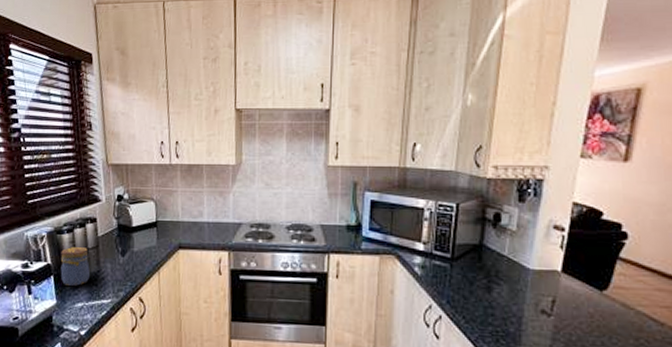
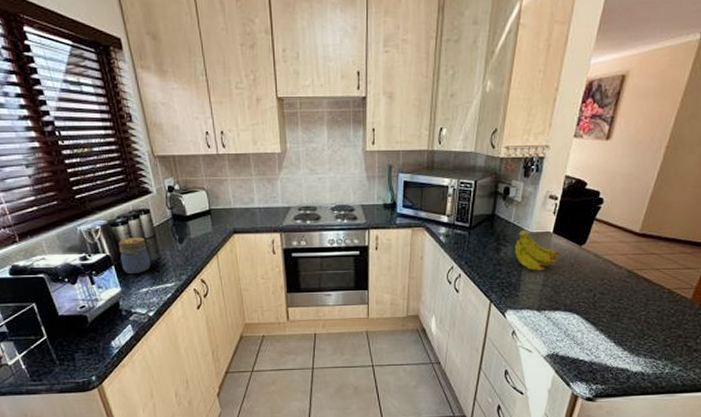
fruit: none [510,265,575,320] -> present [514,229,561,271]

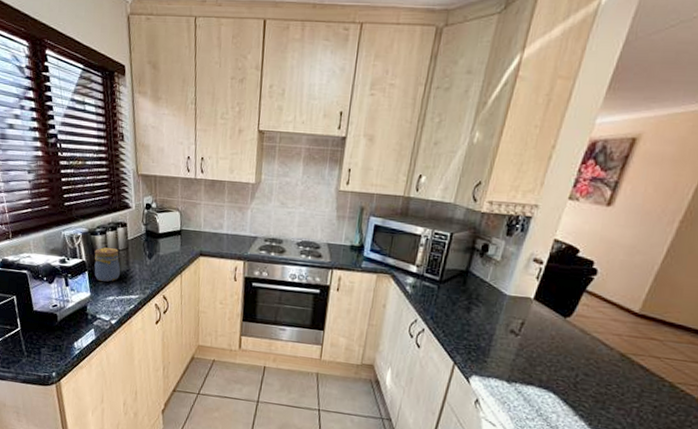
fruit: present [514,229,561,271] -> none [487,291,541,339]

